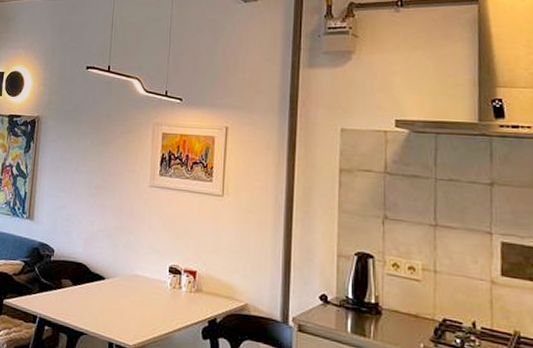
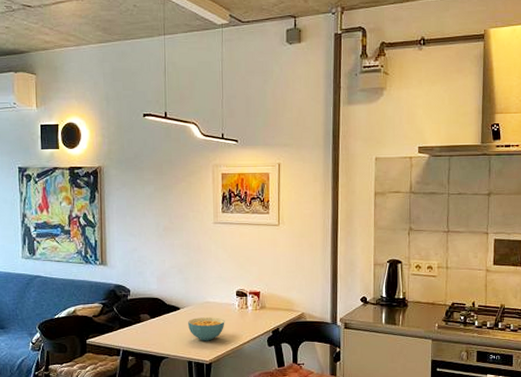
cereal bowl: none [112,291,154,322] -> present [188,317,225,341]

